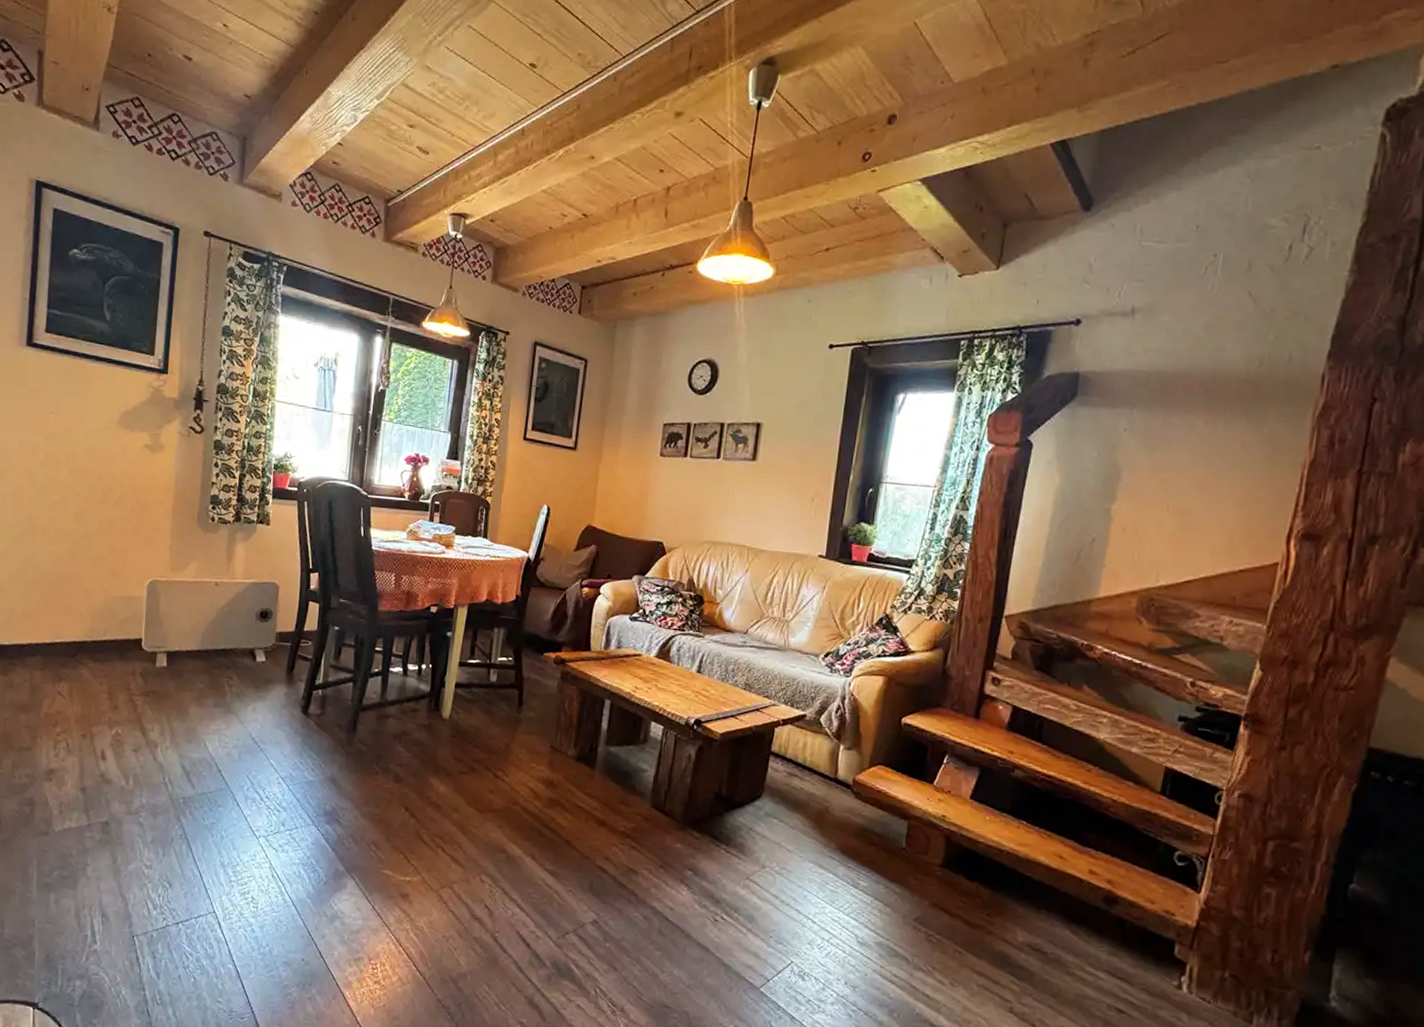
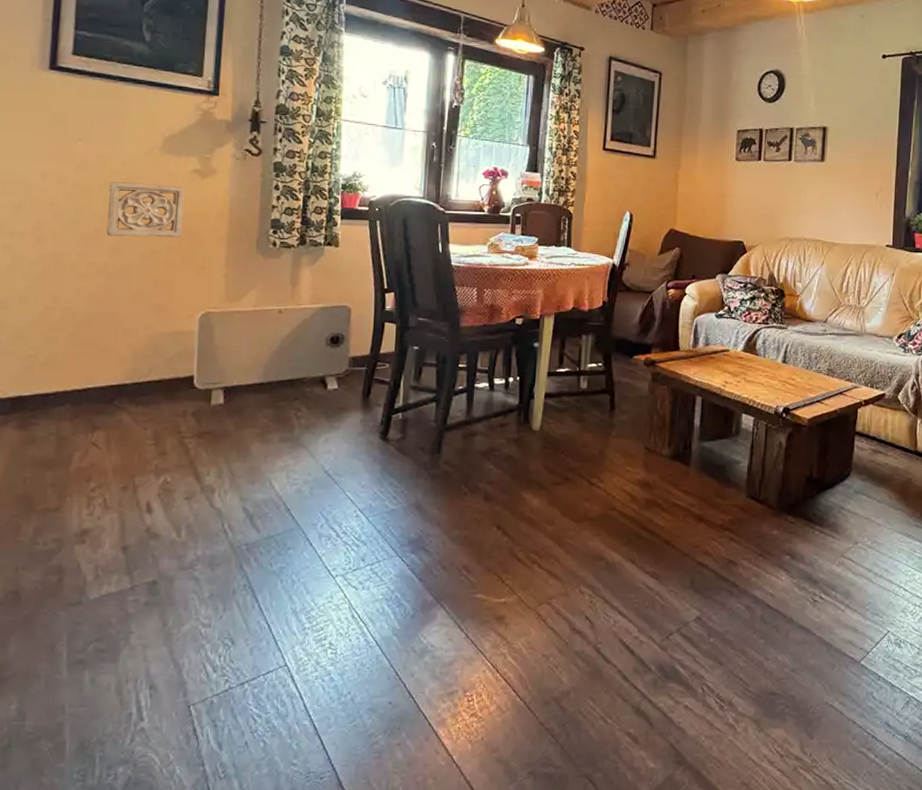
wall ornament: none [71,453,137,509] -> present [106,182,185,238]

